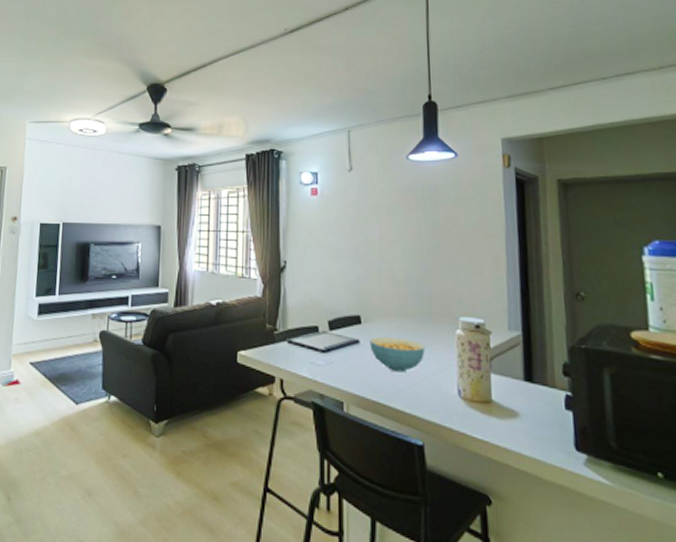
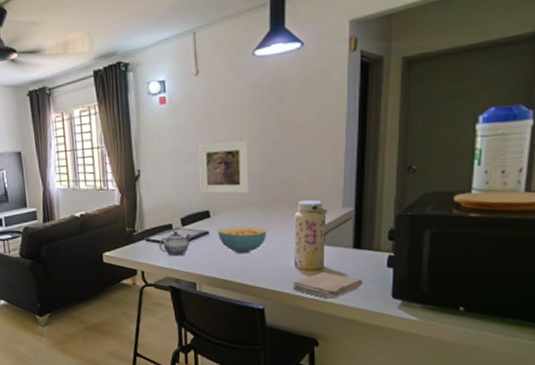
teapot: none [302,334,339,366] -> present [158,230,191,257]
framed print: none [350,241,405,302] -> present [199,140,250,194]
washcloth: none [457,406,540,443] -> present [293,272,363,299]

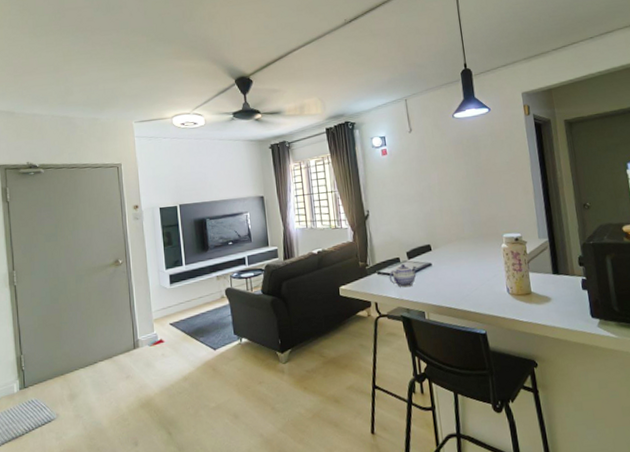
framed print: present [199,140,250,194] -> none [417,184,463,230]
cereal bowl: present [218,225,267,254] -> none [439,256,481,283]
washcloth: present [293,272,363,299] -> none [508,296,566,321]

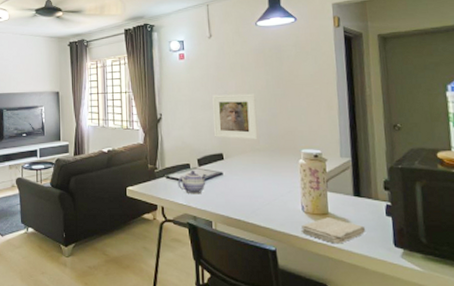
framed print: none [417,184,463,230] -> present [212,93,258,140]
washcloth: none [508,296,566,321] -> present [301,217,366,244]

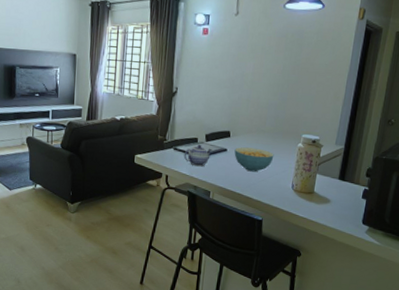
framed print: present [212,93,258,140] -> none [225,74,270,122]
cereal bowl: none [231,169,275,196] -> present [234,147,274,172]
washcloth: present [301,217,366,244] -> none [288,196,343,219]

